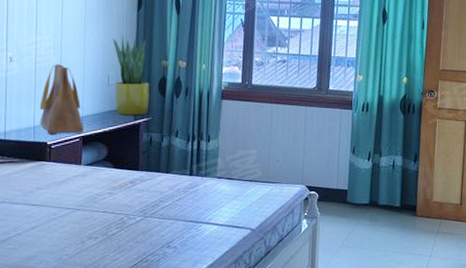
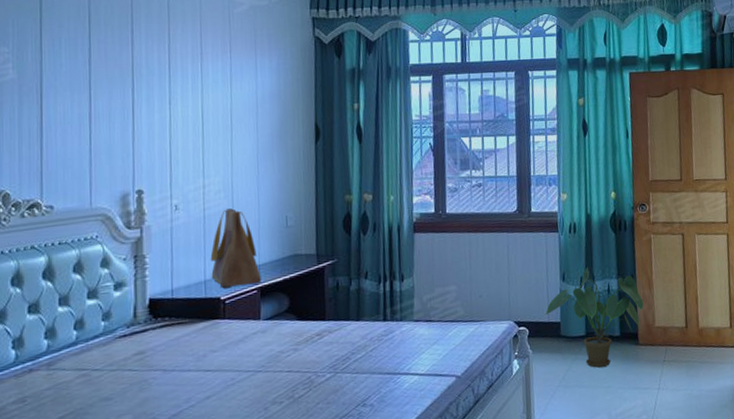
planter: present [112,35,149,116] -> none [289,170,334,260]
house plant: none [334,143,424,233] -> present [544,267,644,368]

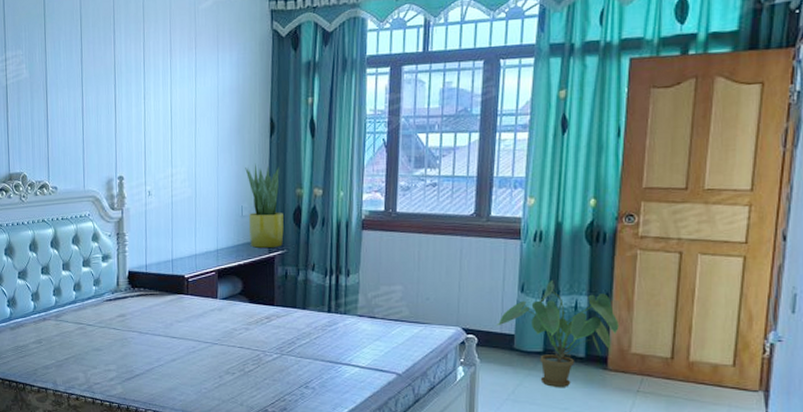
tote bag: present [210,208,261,288] -> none [177,196,219,267]
planter: none [289,170,334,260] -> present [245,163,284,249]

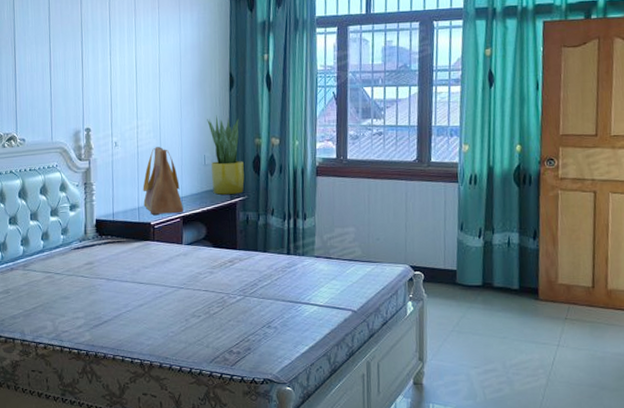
tote bag: none [177,196,219,267] -> present [143,147,183,215]
house plant: present [497,279,619,387] -> none [440,219,547,318]

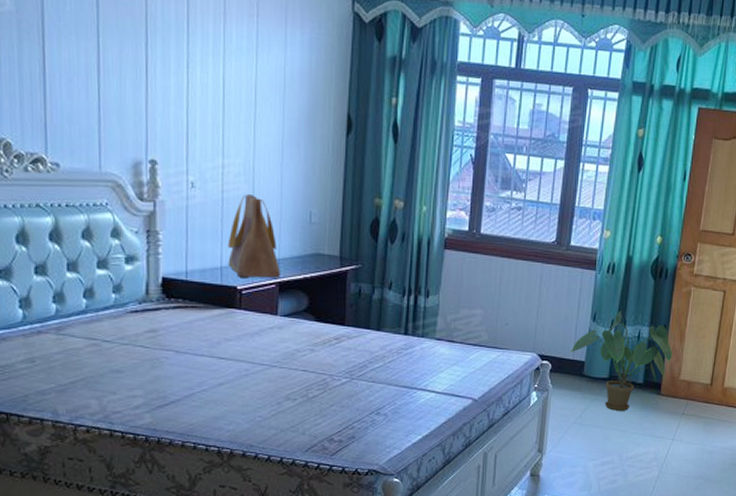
planter: present [207,115,245,195] -> none [315,164,359,262]
house plant: none [440,219,547,318] -> present [569,310,672,411]

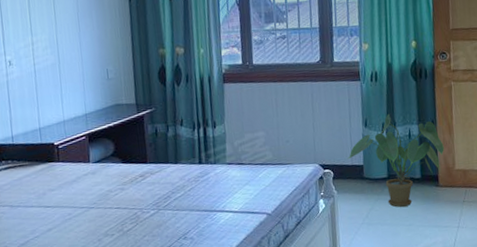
tote bag: present [227,194,280,278] -> none [43,63,89,135]

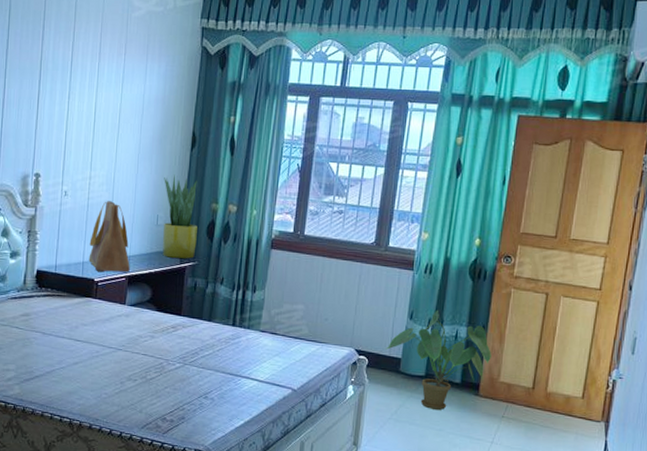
tote bag: none [43,63,89,135] -> present [88,201,130,273]
planter: none [107,27,151,109] -> present [162,174,197,259]

